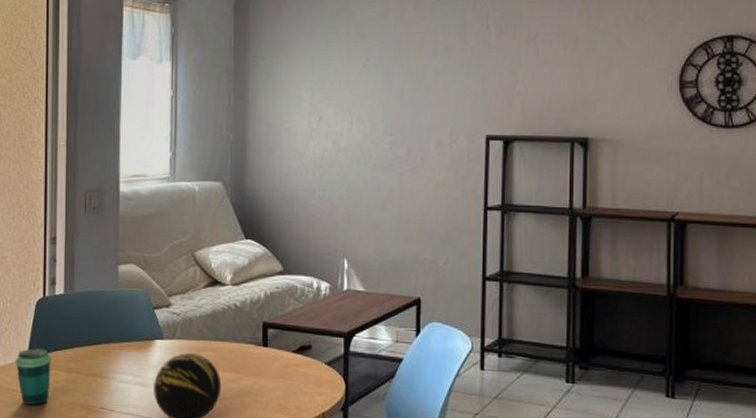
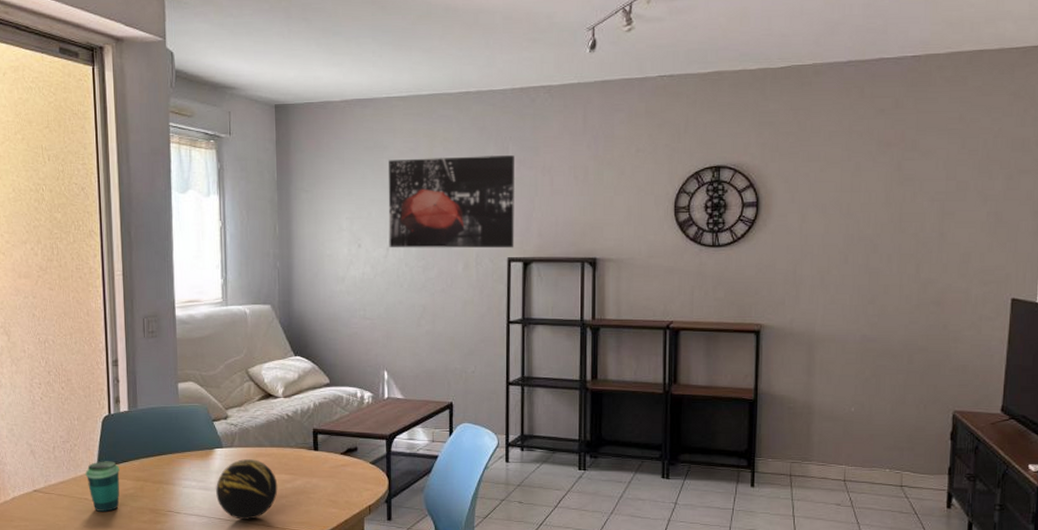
wall art: none [353,22,495,125] -> present [388,155,514,249]

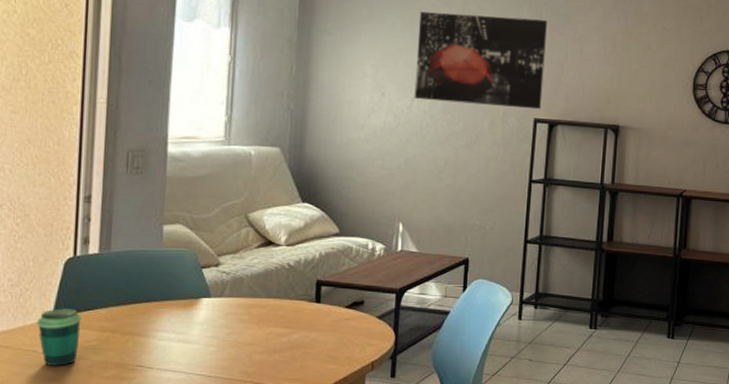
decorative orb: present [216,459,278,520] -> none [198,310,272,376]

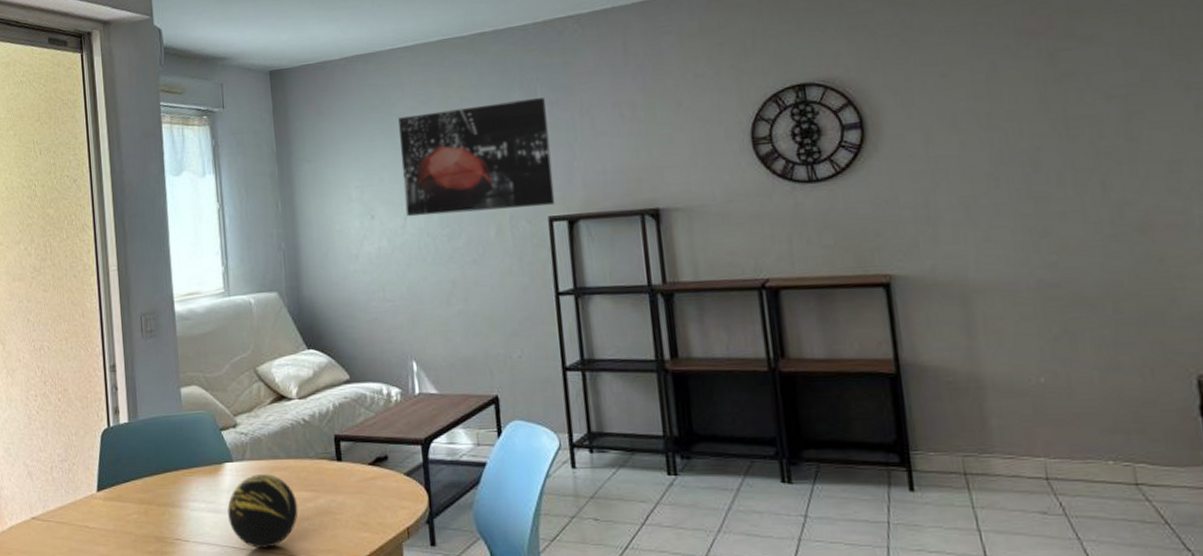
cup: present [36,308,81,366] -> none [85,481,123,541]
decorative orb: none [198,310,272,376] -> present [227,474,298,548]

